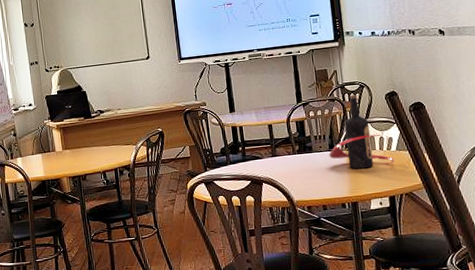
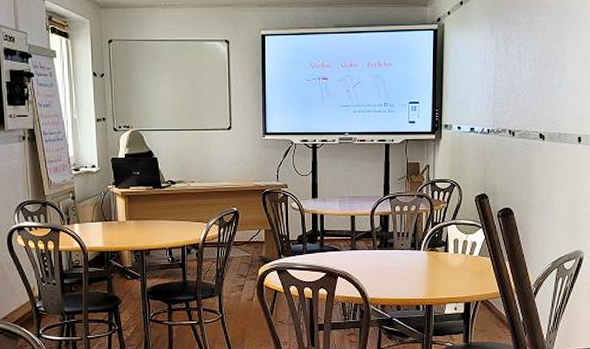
bottle: present [329,94,394,170] -> none [410,192,475,271]

